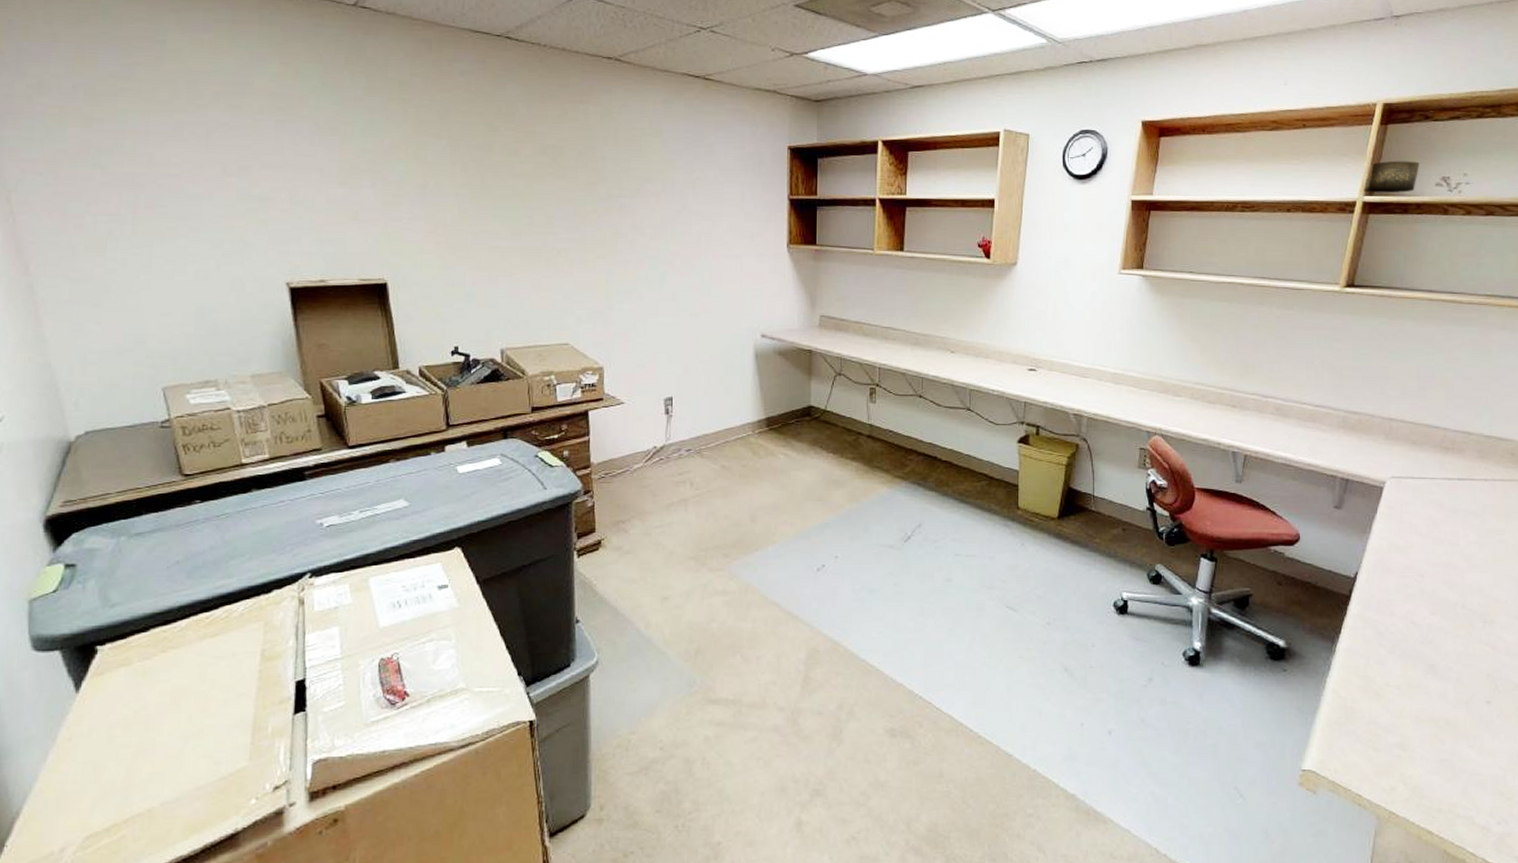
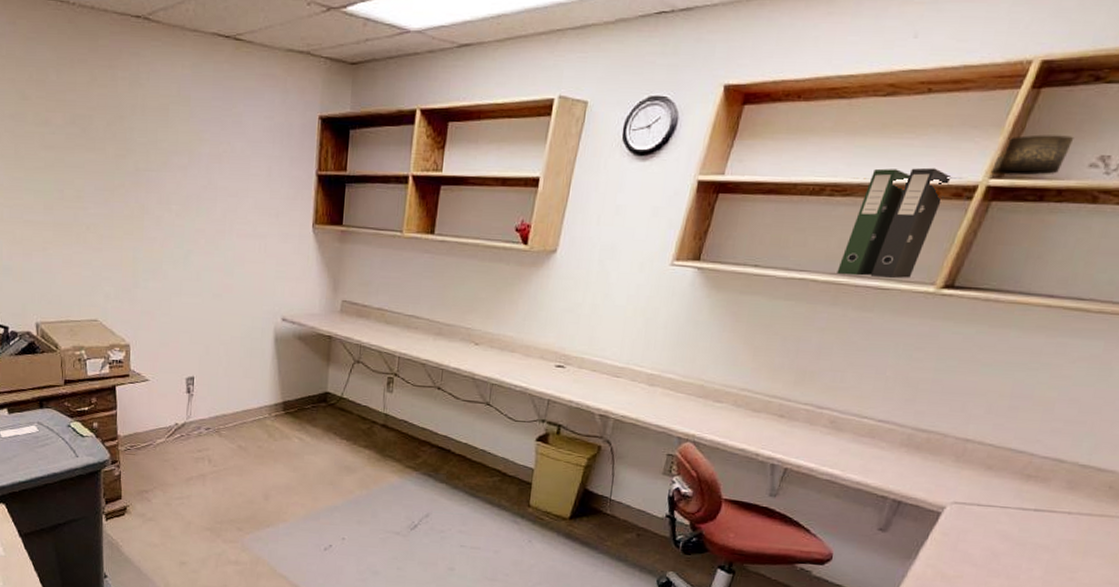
binder: none [1258,187,1335,281] -> present [837,167,952,279]

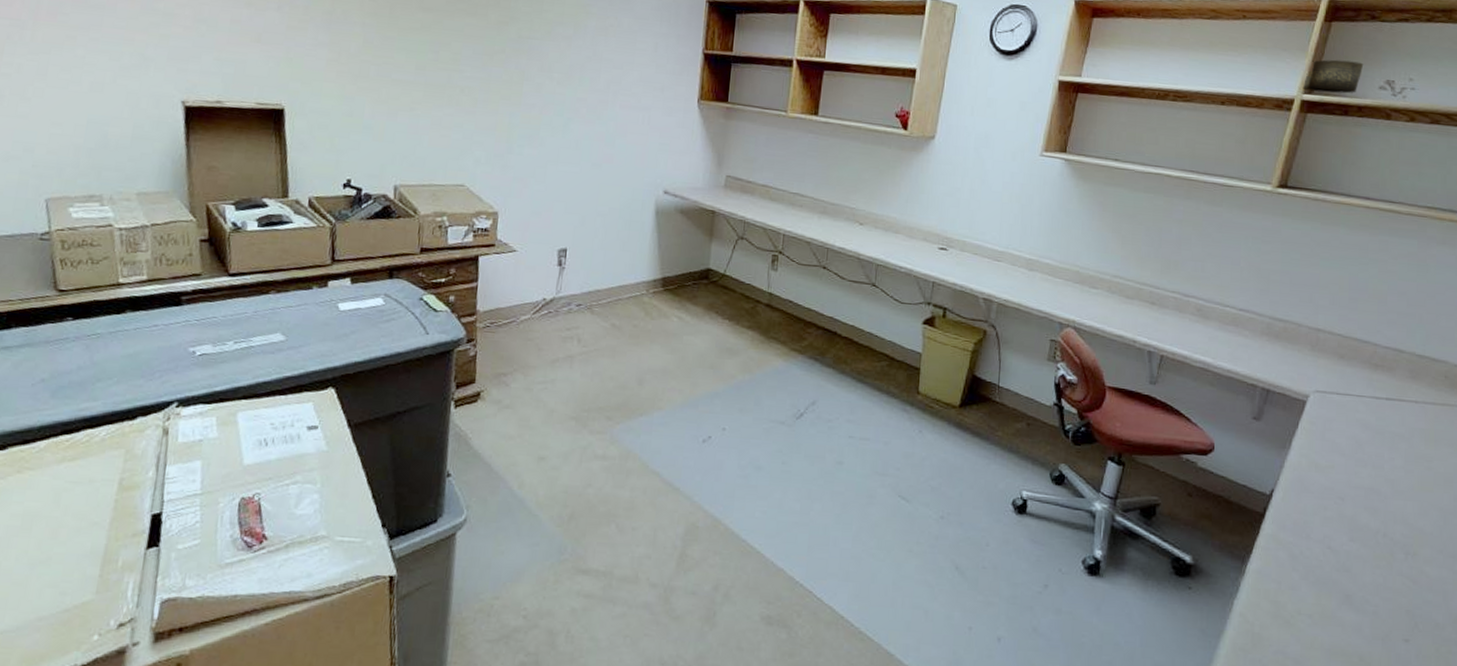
binder: present [837,167,952,279] -> none [1187,79,1272,177]

